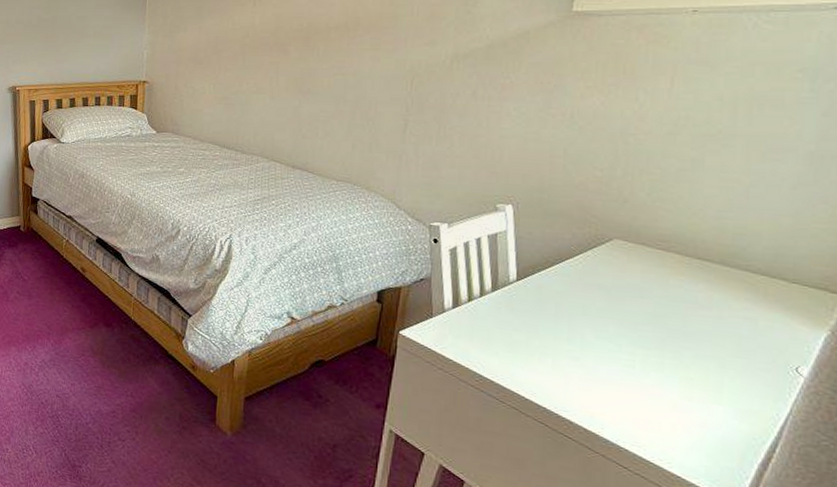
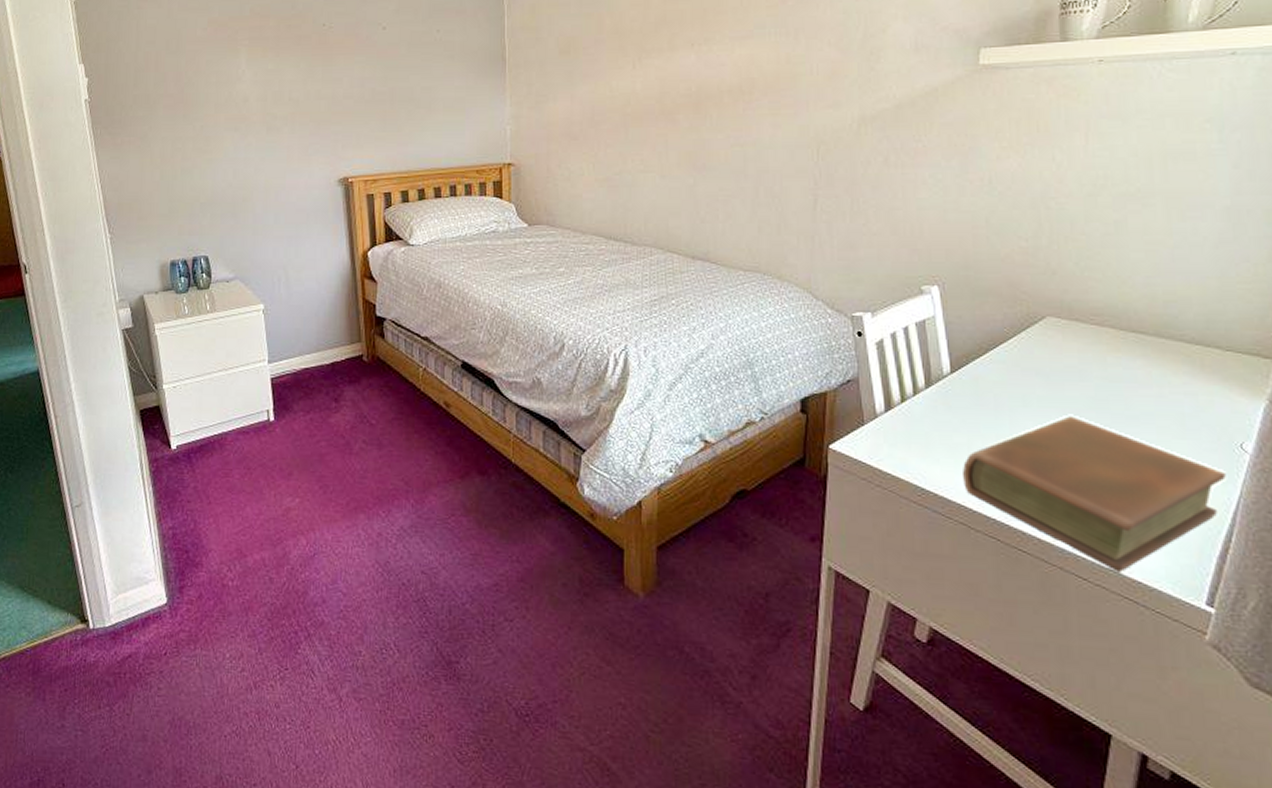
book: none [519,327,777,466] -> present [963,416,1226,572]

